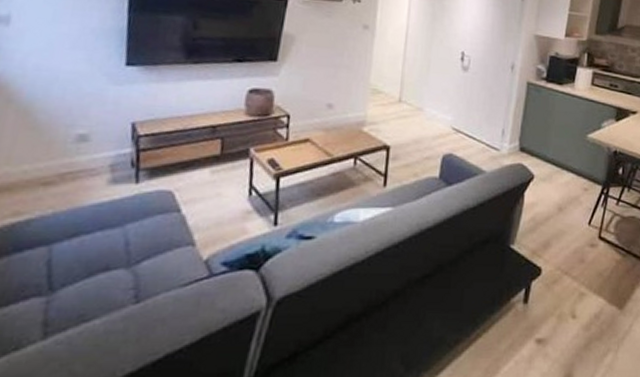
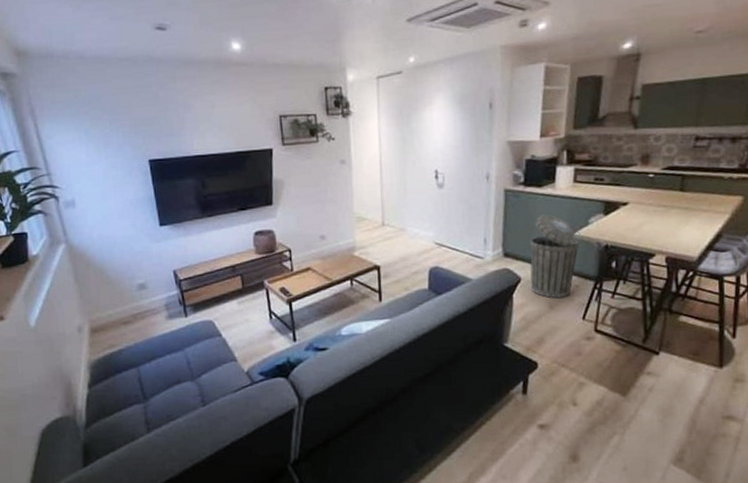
trash can: none [542,112,594,200] -> present [530,214,582,298]

